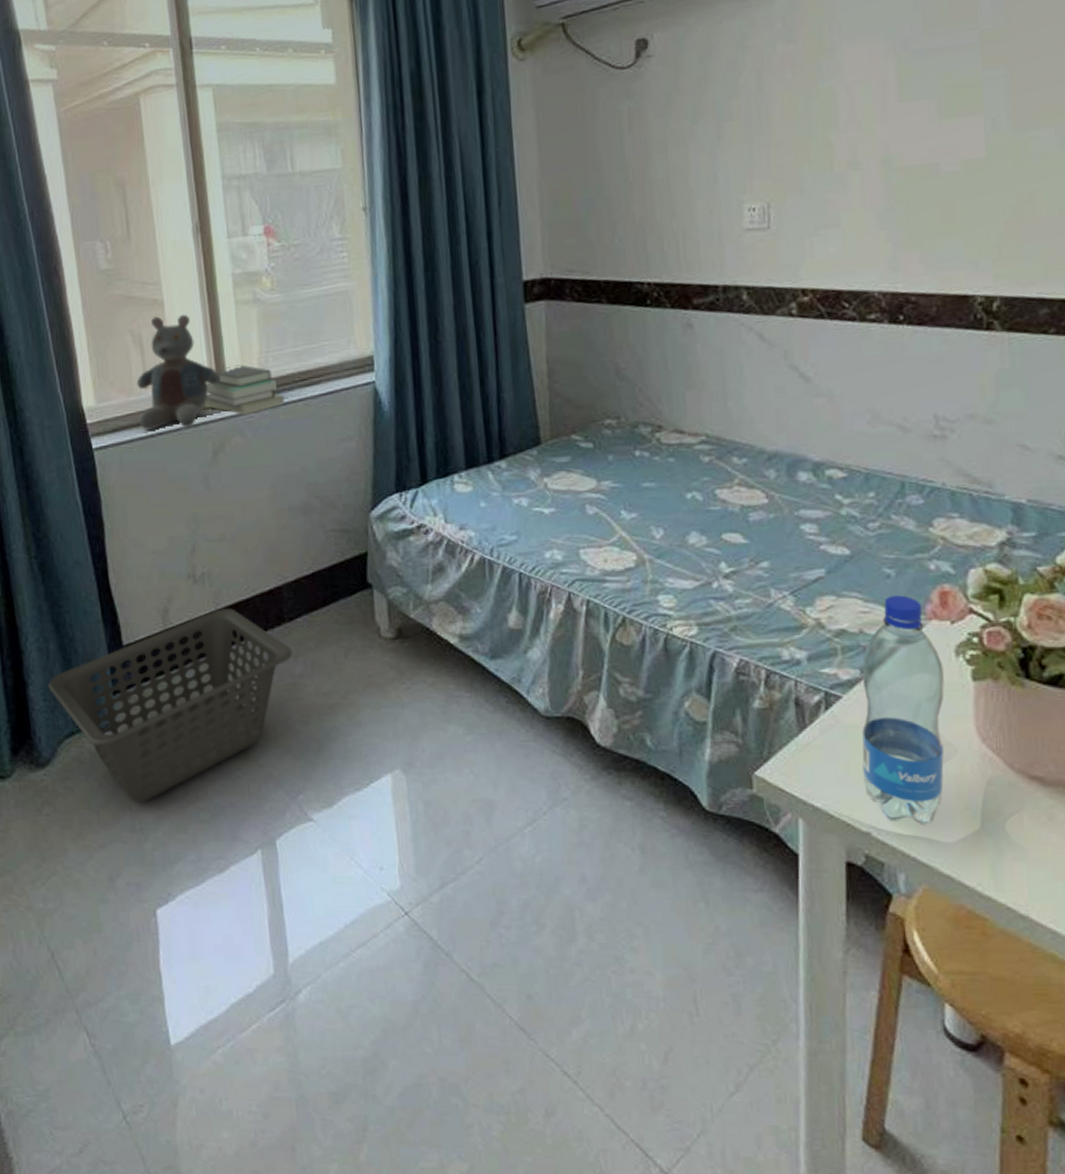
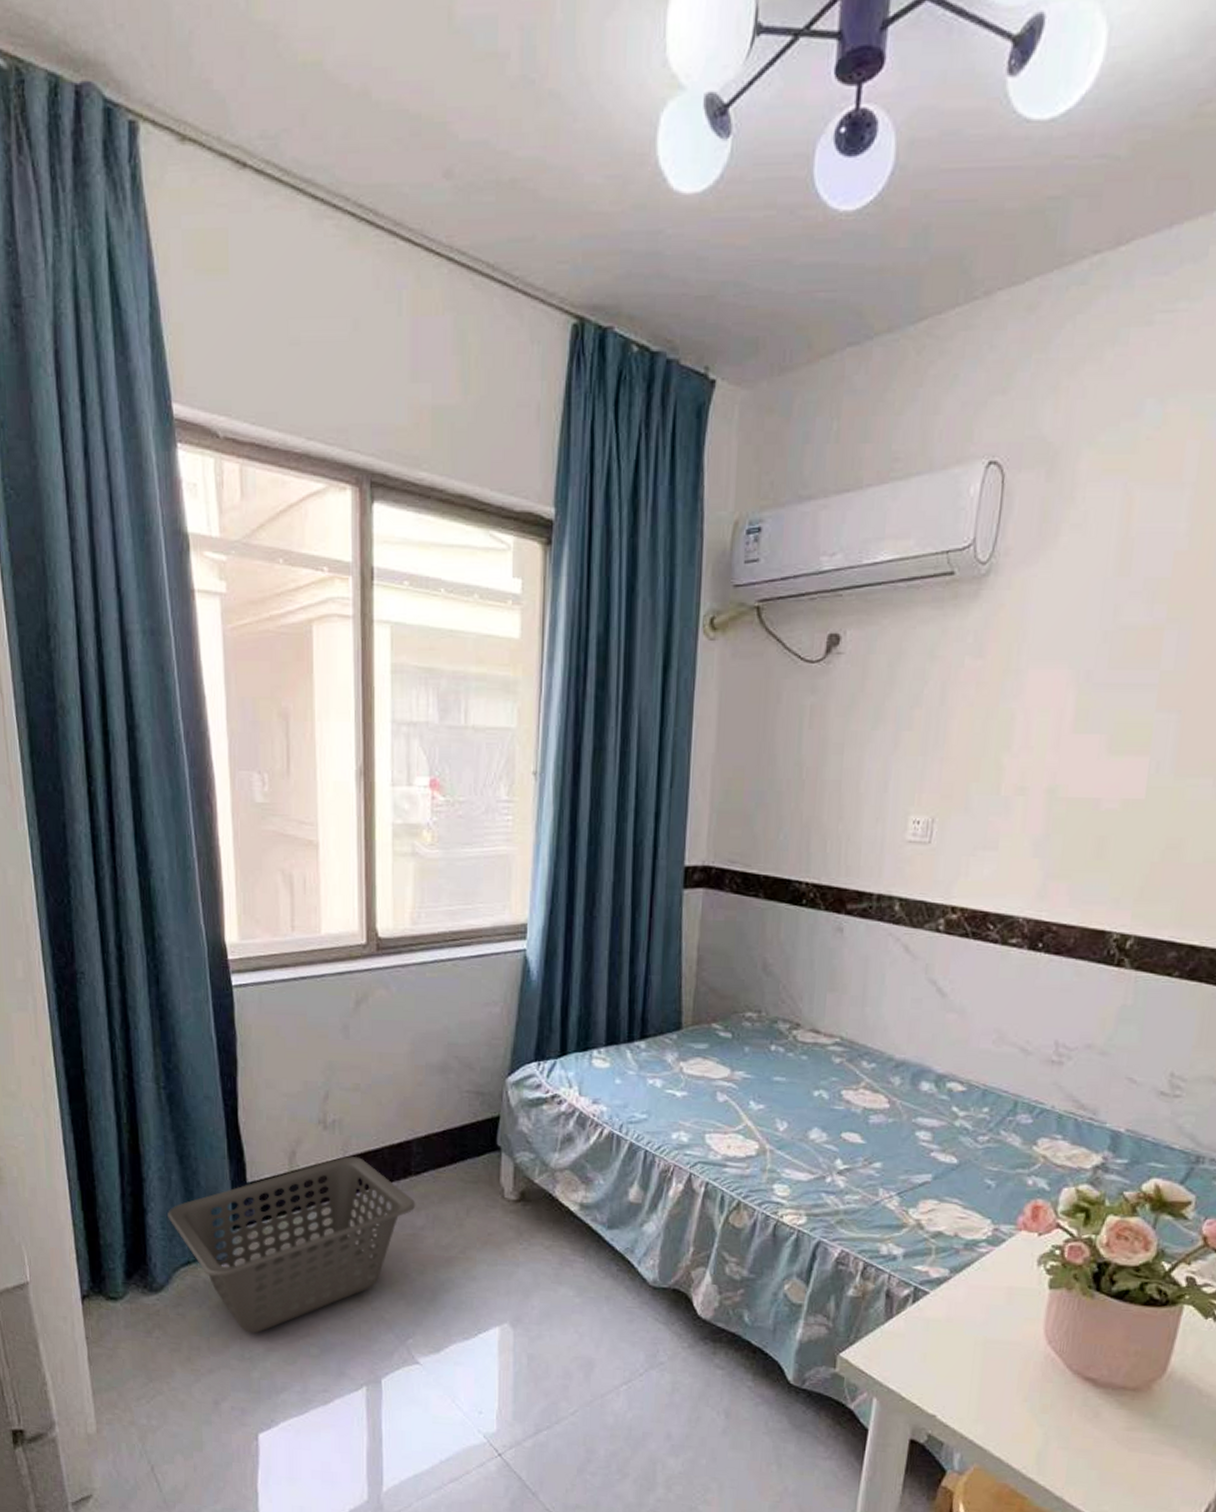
stuffed animal: present [136,314,221,431] -> none [282,858,370,975]
books: present [205,364,285,416] -> none [352,917,433,969]
bottle: present [861,595,945,826] -> none [936,1205,1025,1413]

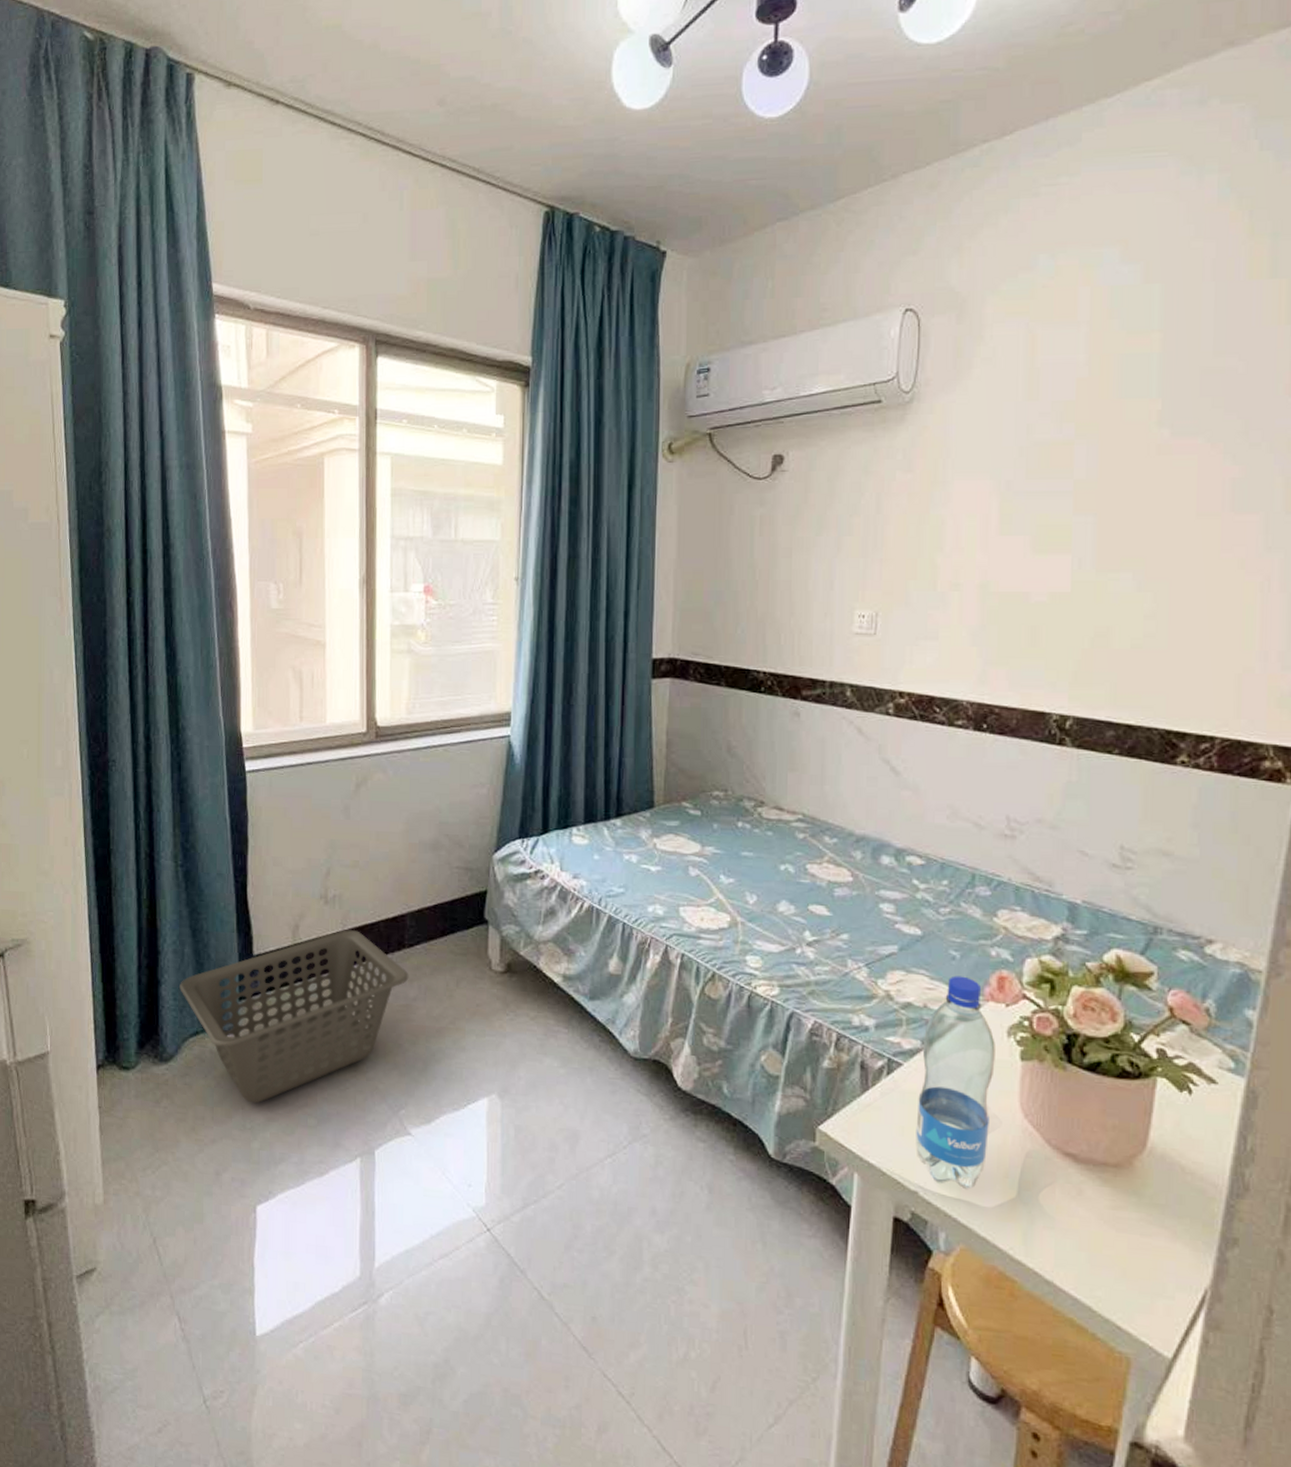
bottle: none [936,1205,1025,1413] -> present [915,976,995,1190]

